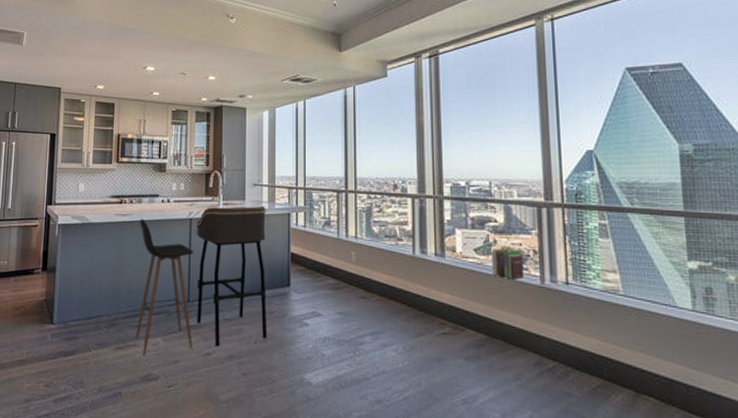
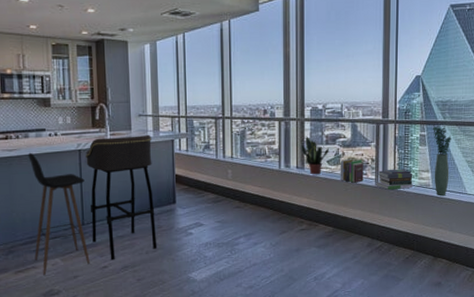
potted plant: none [440,217,476,266] -> present [301,136,329,175]
books: none [541,265,594,293] -> present [376,168,413,190]
vase: none [615,211,648,308] -> present [432,124,452,196]

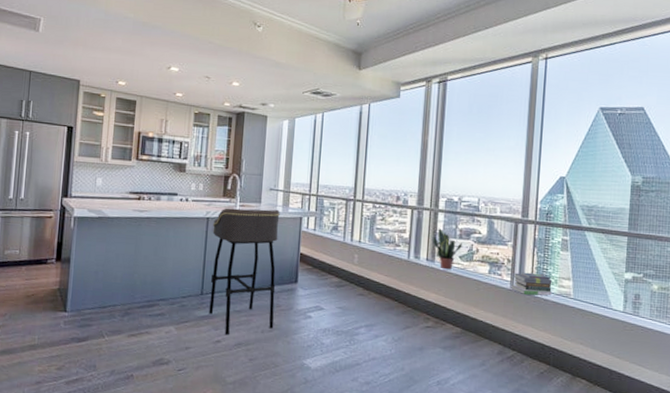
bar stool: present [28,152,90,276] -> none [149,215,209,343]
books: present [340,159,364,183] -> none [472,256,499,283]
vase: present [432,124,452,196] -> none [575,229,597,309]

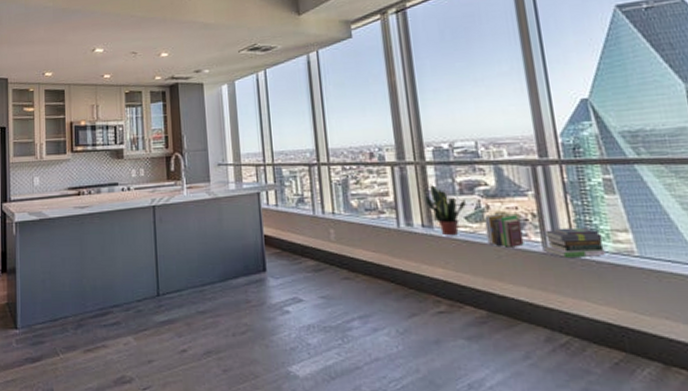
bar stool: present [209,208,280,335] -> none [160,186,246,343]
books: none [472,256,499,283] -> present [484,214,524,247]

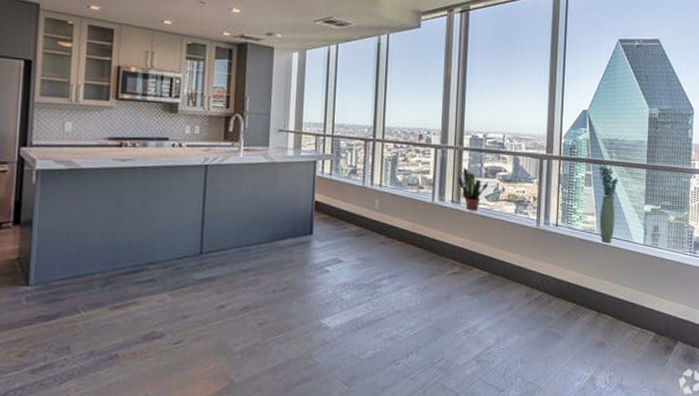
books: present [484,214,524,247] -> none [498,195,525,223]
books: present [544,227,606,257] -> none [537,209,577,233]
vase: none [621,163,667,269] -> present [598,163,618,244]

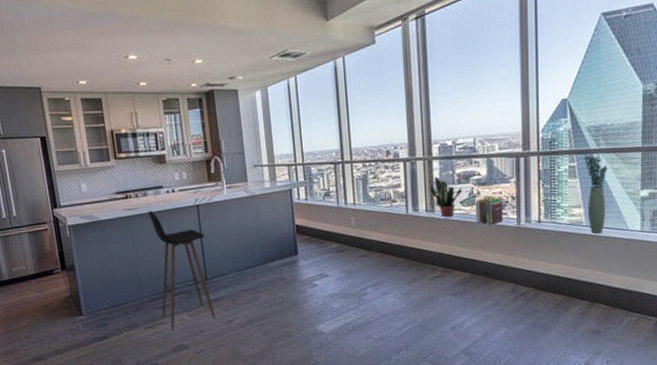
bar stool: none [137,164,208,315] -> present [148,210,216,332]
books: none [498,195,525,223] -> present [475,198,503,224]

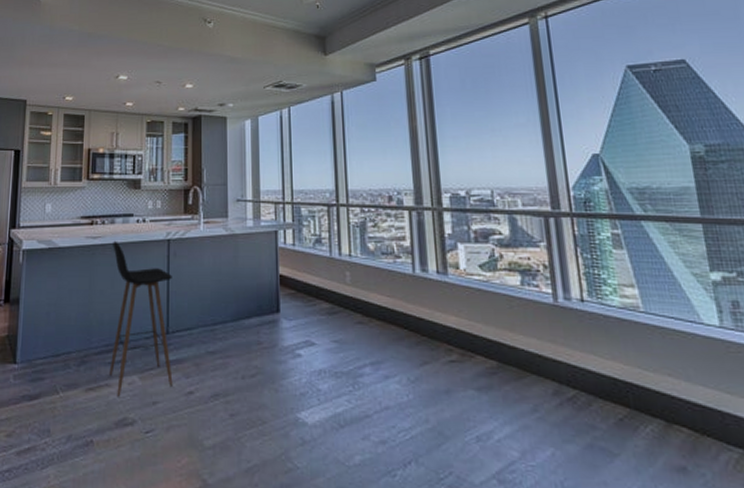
potted plant: present [430,176,462,218] -> none [441,230,480,284]
books: present [475,198,503,224] -> none [497,263,535,298]
vase: present [583,153,608,234] -> none [628,219,670,325]

